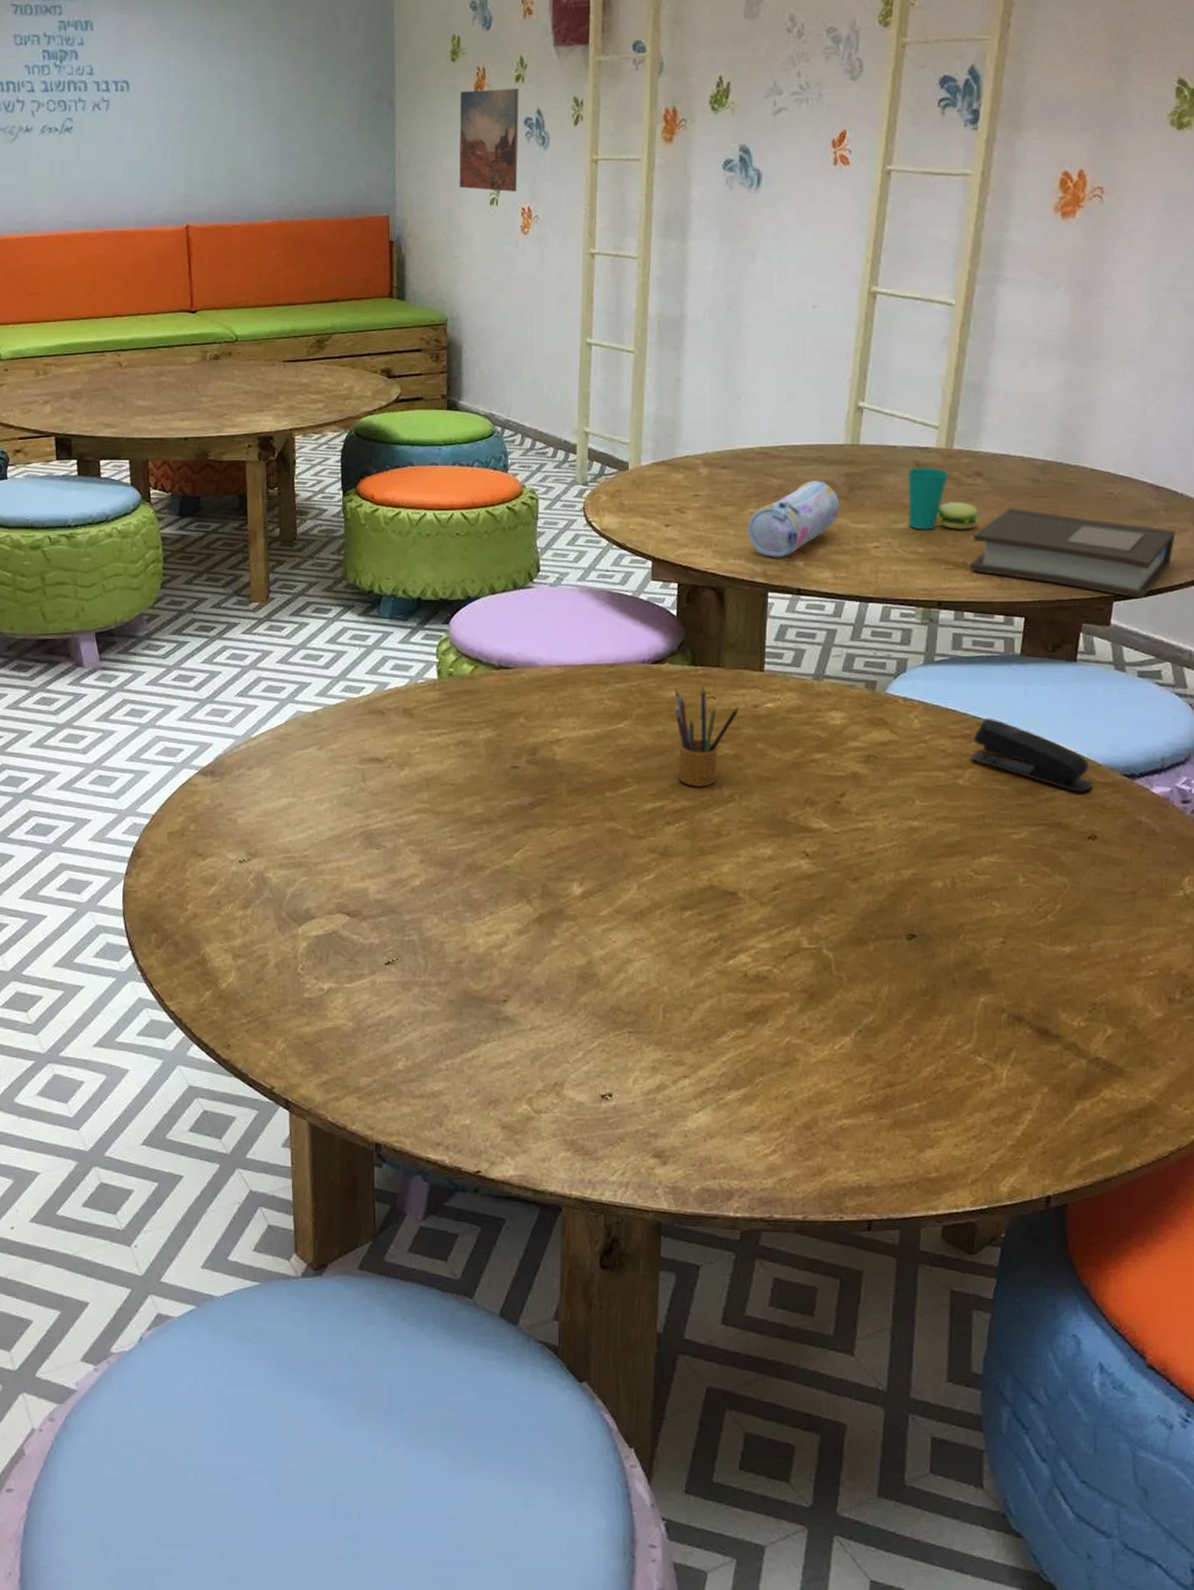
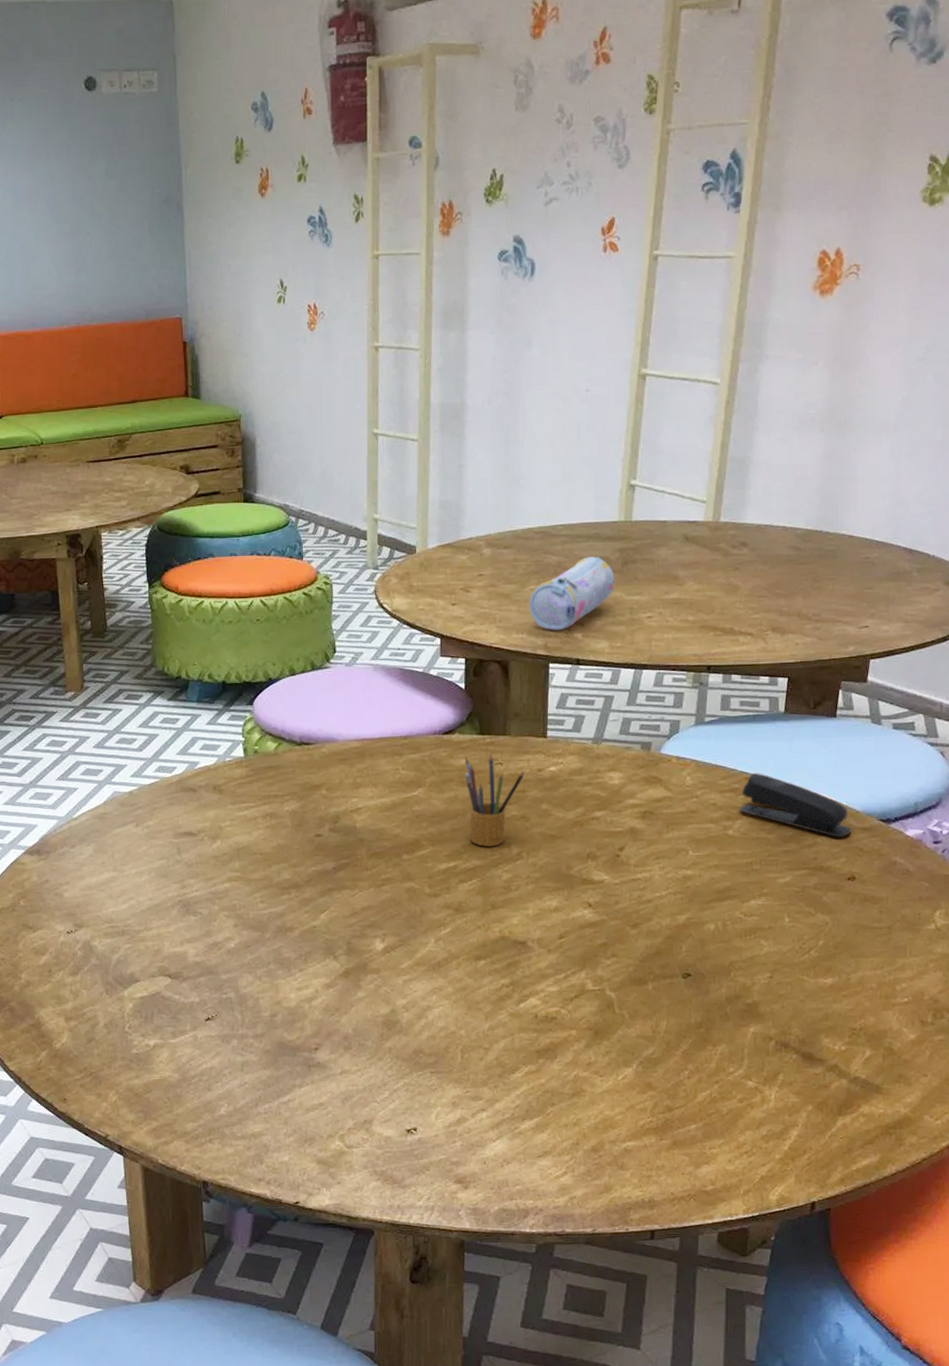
wall art: present [459,88,519,192] -> none [245,188,303,290]
cup: present [907,467,979,530] -> none [677,539,745,599]
book: present [969,507,1176,600] -> none [736,575,928,657]

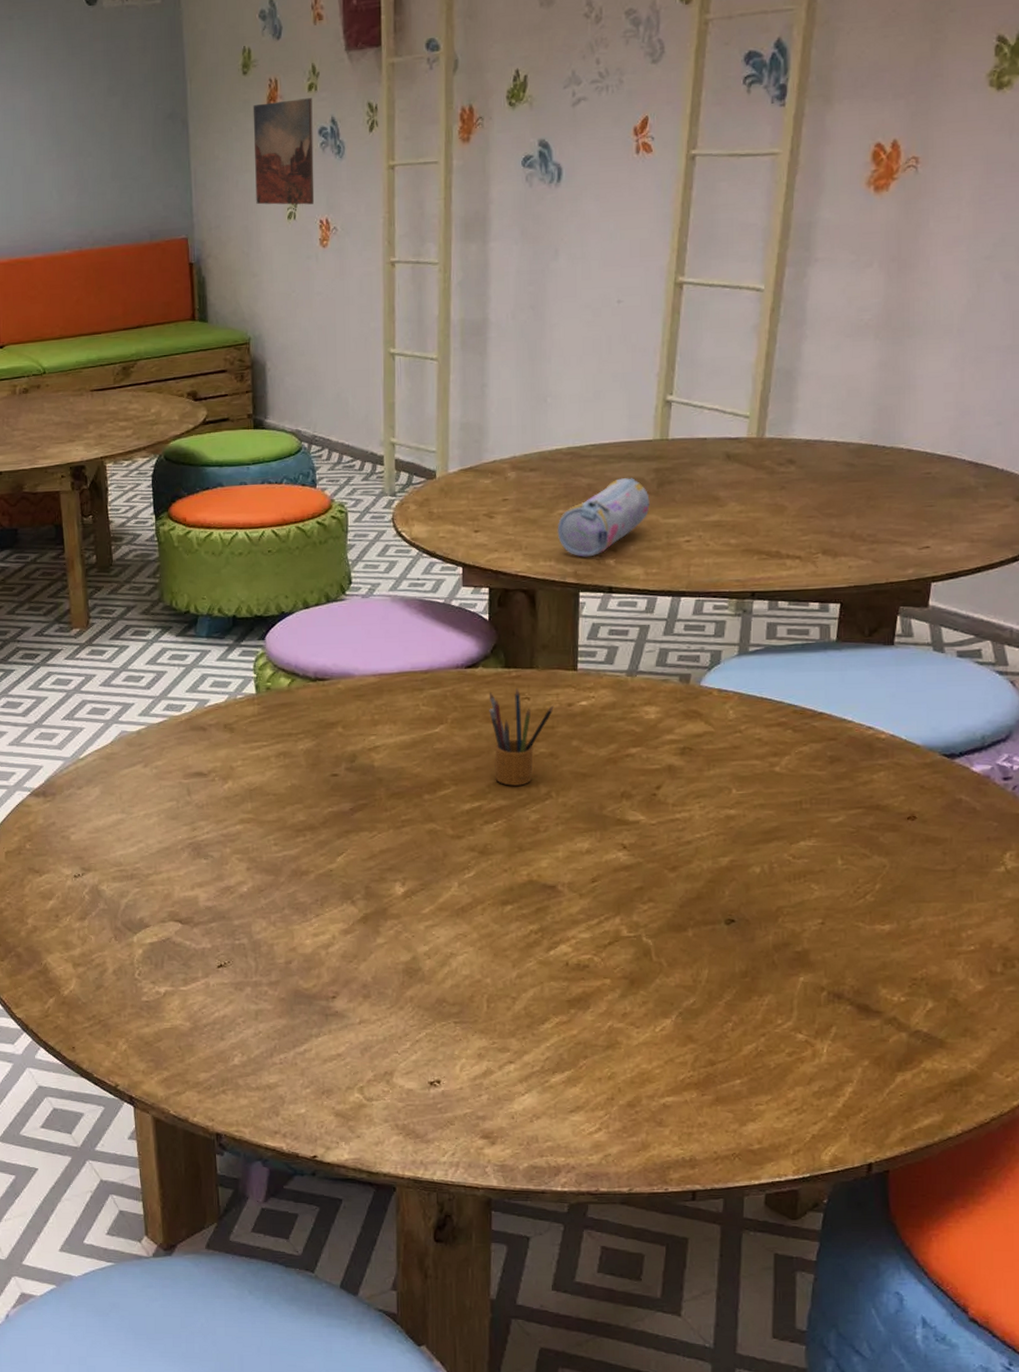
wall art: none [245,188,303,290] -> present [253,98,315,205]
stapler: present [739,772,852,837] -> none [787,705,912,774]

